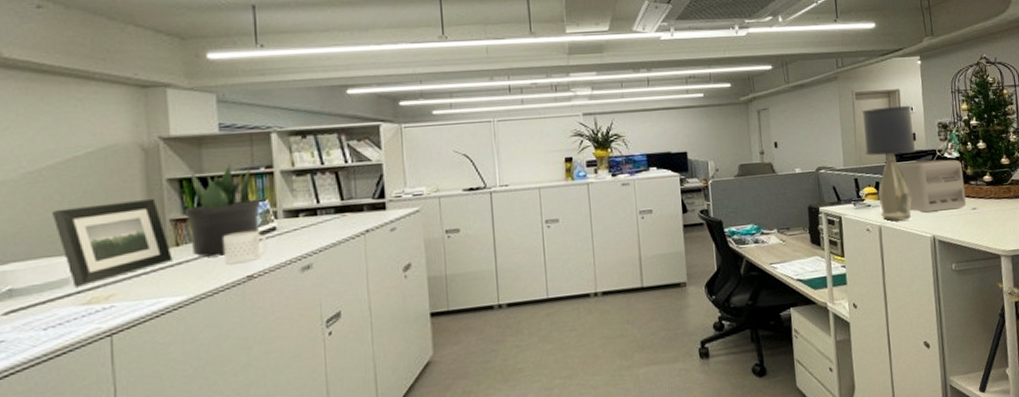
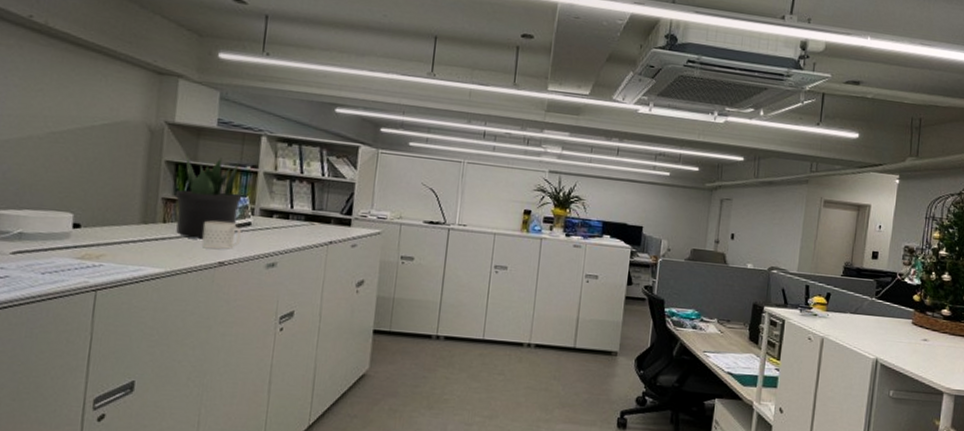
picture frame: present [53,198,173,287] -> none [65,170,159,243]
table lamp: present [861,105,916,221] -> none [822,218,880,337]
desk organizer: present [896,159,966,213] -> none [852,278,922,337]

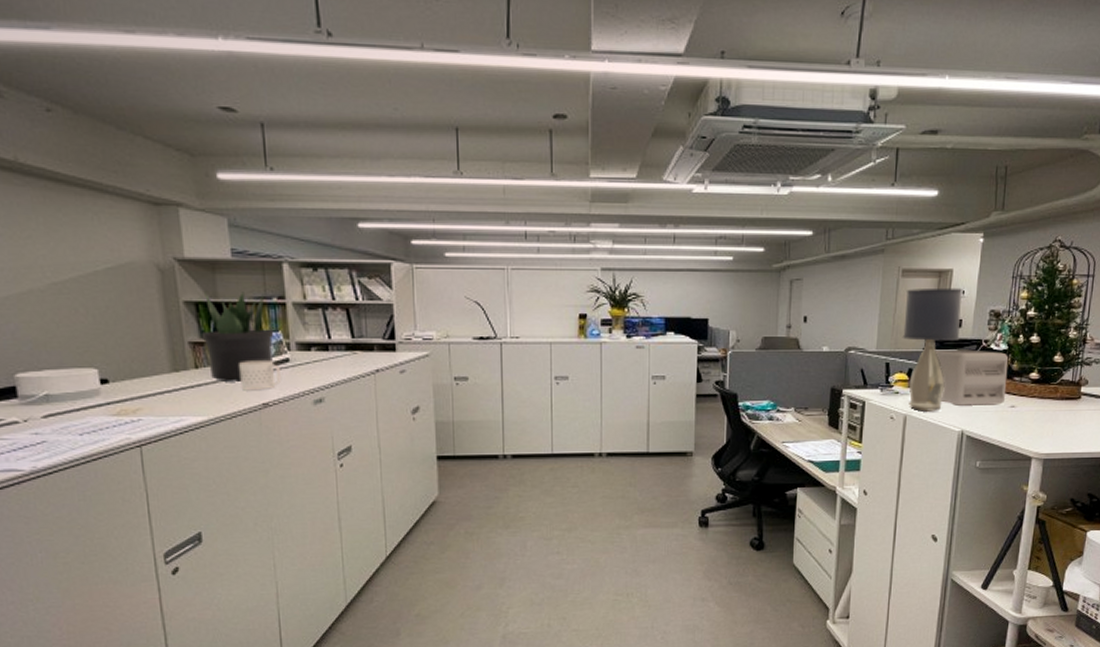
table lamp: none [822,218,880,337] -> present [902,287,963,412]
desk organizer: none [852,278,922,337] -> present [935,349,1009,406]

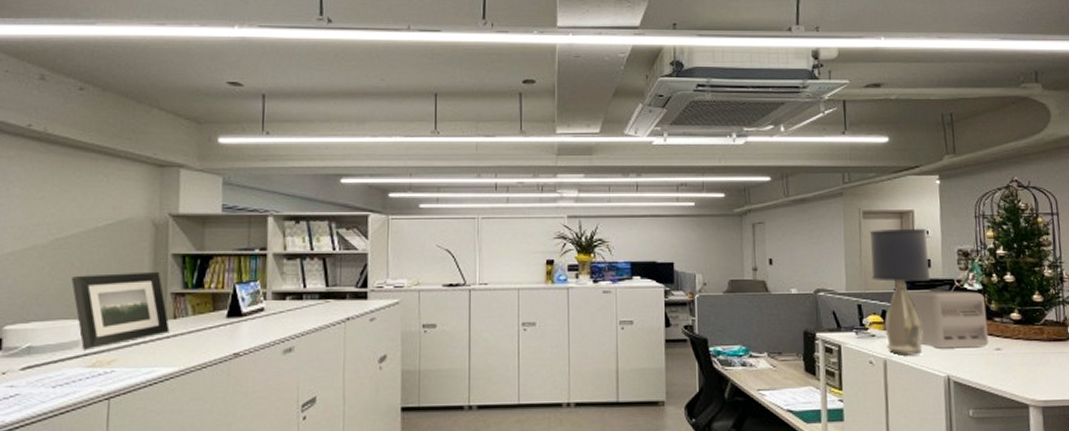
picture frame: none [79,319,193,399] -> present [71,271,170,350]
planter: present [201,291,274,382] -> none [183,244,253,332]
mug: present [239,359,282,391] -> none [214,309,256,341]

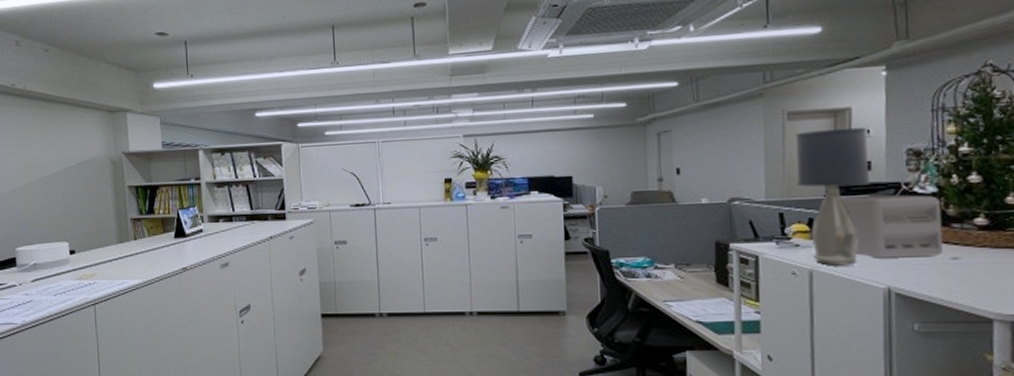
picture frame: present [71,271,170,350] -> none [58,201,132,266]

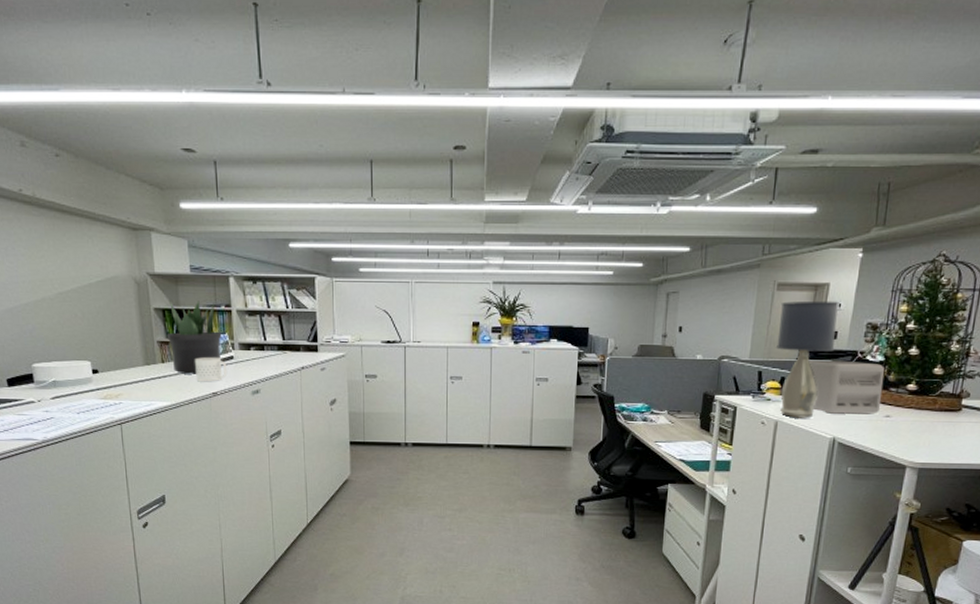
planter: none [139,175,192,250] -> present [166,300,222,374]
mug: none [166,230,197,258] -> present [195,356,228,382]

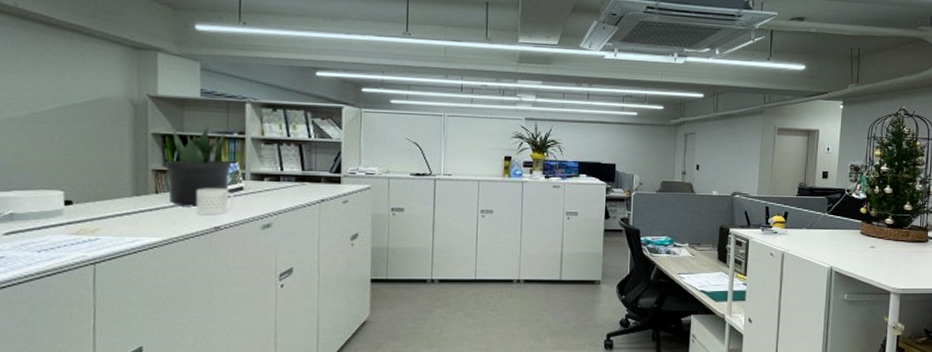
table lamp: present [775,300,840,418] -> none [778,144,828,250]
desk organizer: present [808,360,885,414] -> none [806,196,868,246]

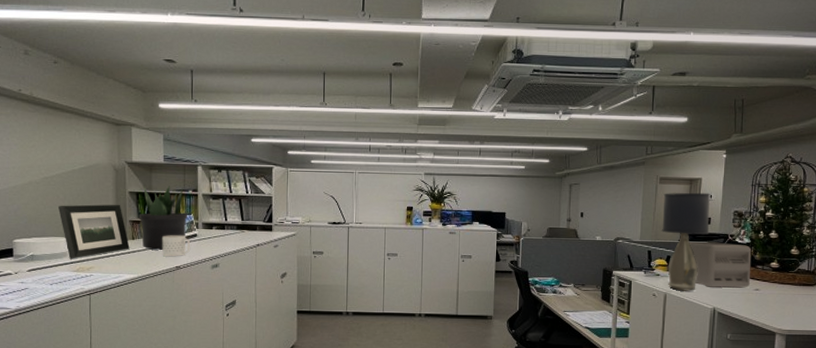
picture frame: none [51,148,152,219] -> present [58,204,130,259]
table lamp: none [778,144,828,250] -> present [661,192,711,291]
desk organizer: none [806,196,868,246] -> present [689,241,752,288]

